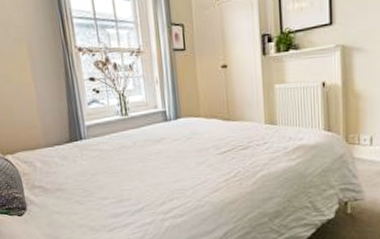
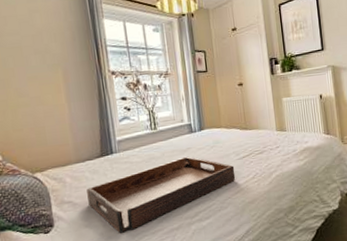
serving tray: none [56,147,215,223] -> present [86,156,236,233]

